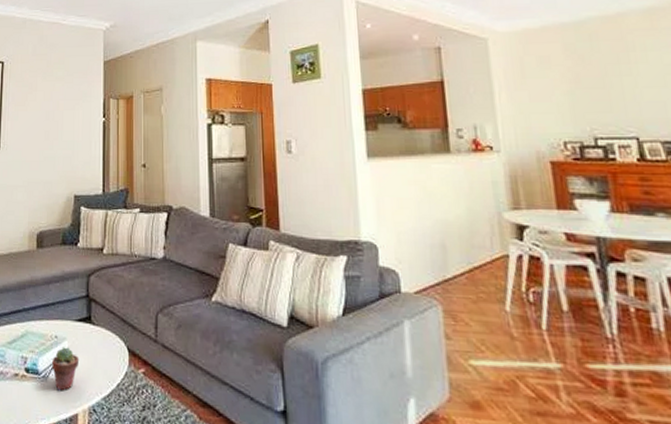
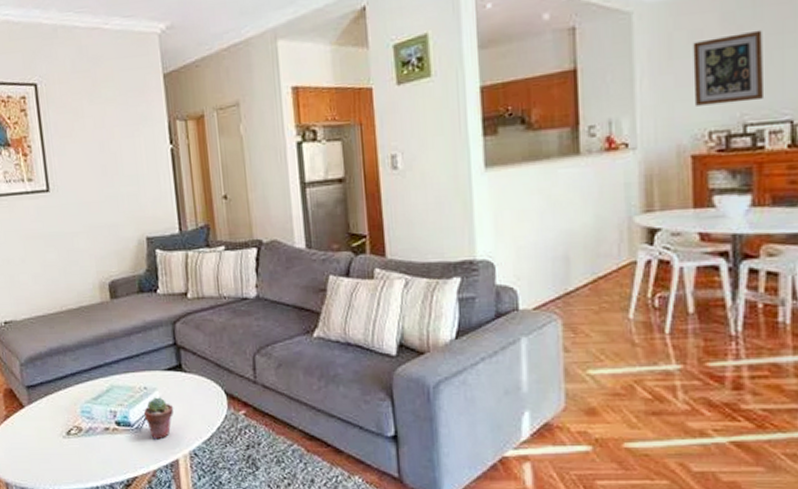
wall art: none [541,59,610,119] -> present [693,30,765,106]

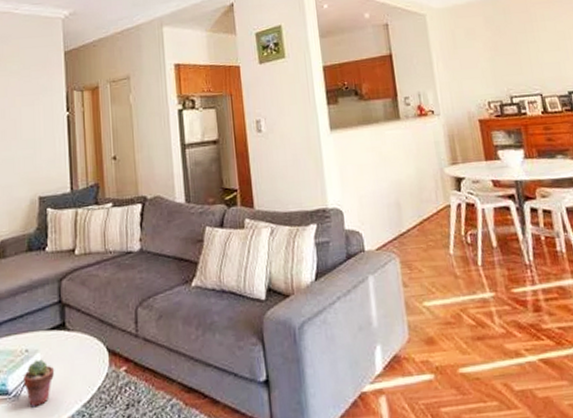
wall art: present [693,30,765,106] -> none [469,29,521,83]

